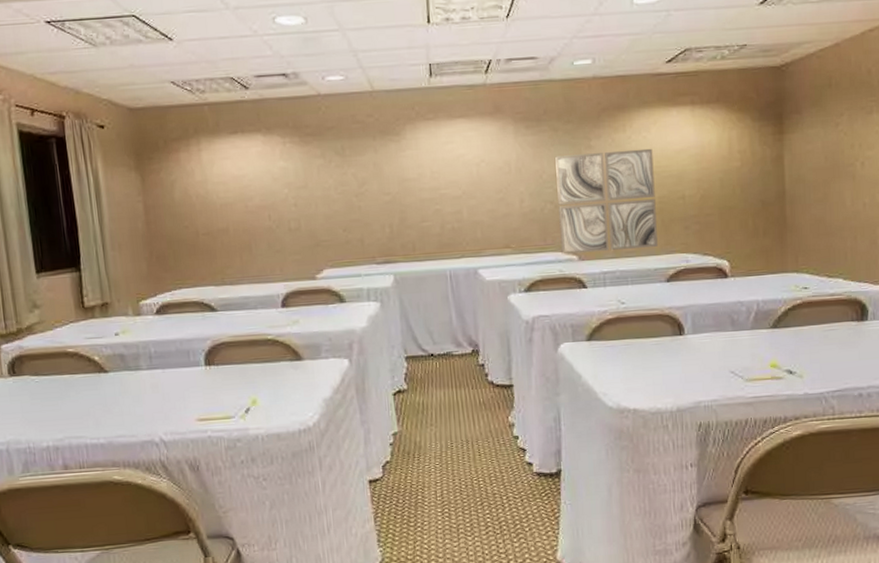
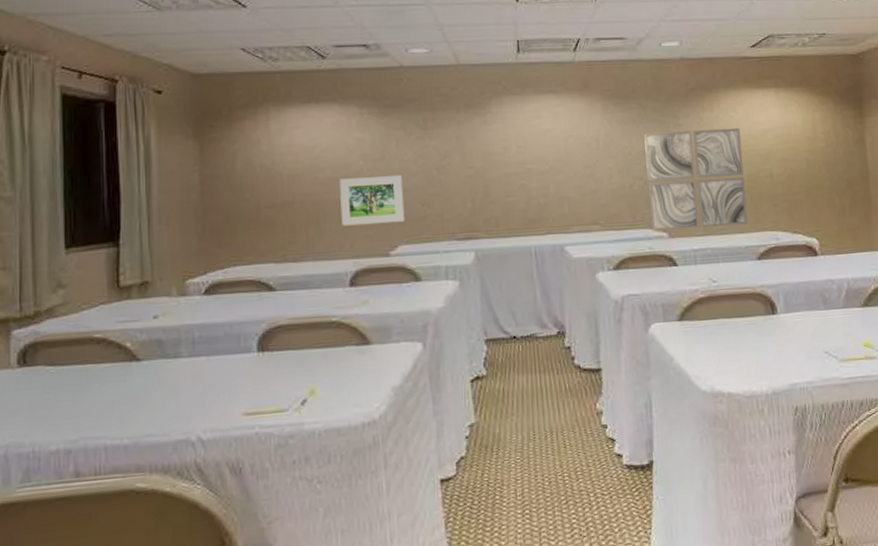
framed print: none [267,203,329,251] -> present [340,176,405,226]

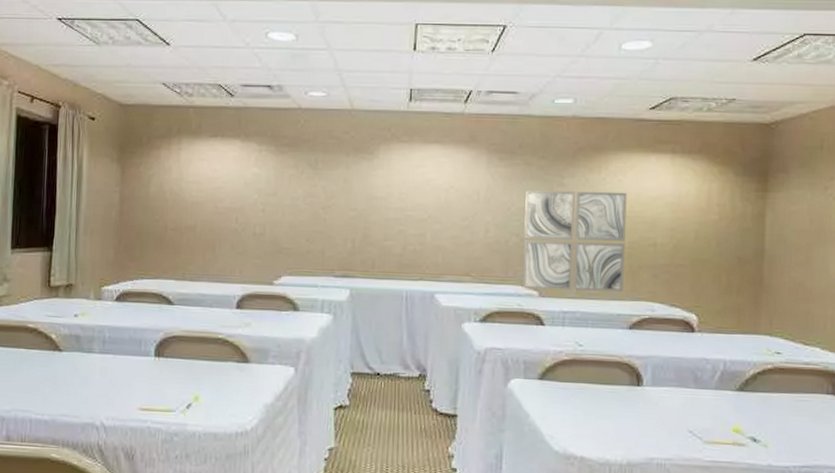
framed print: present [340,176,405,226] -> none [234,209,291,255]

